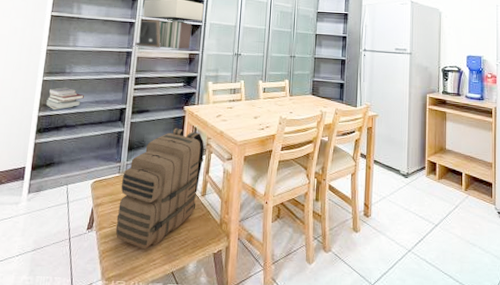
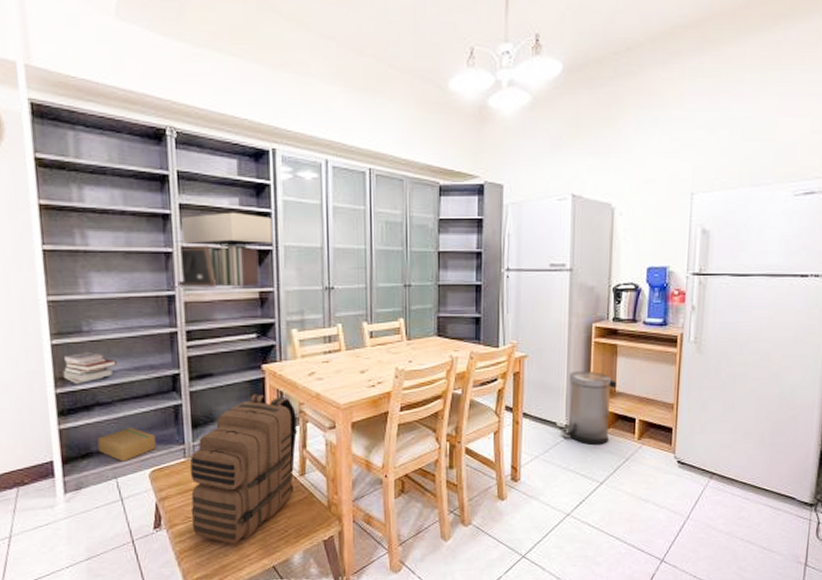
box: none [59,145,101,172] -> present [97,426,156,462]
pedal bin: none [403,130,446,193] -> present [561,370,616,446]

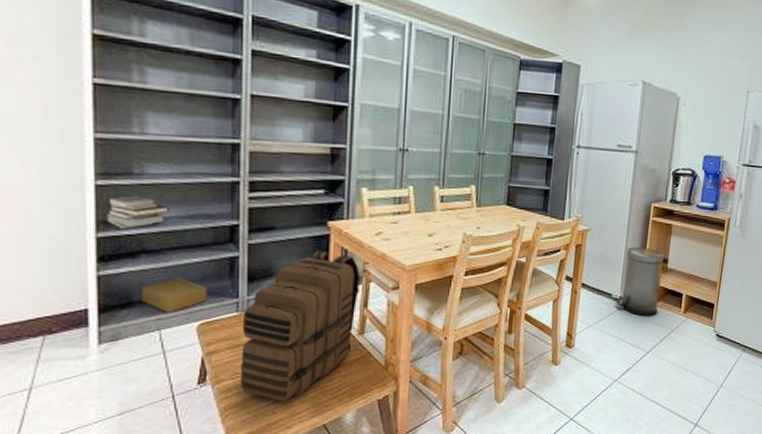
picture frame: present [177,245,216,288] -> none [244,93,285,139]
decorative box: present [181,212,272,245] -> none [253,63,349,101]
books: present [209,243,259,287] -> none [280,95,333,142]

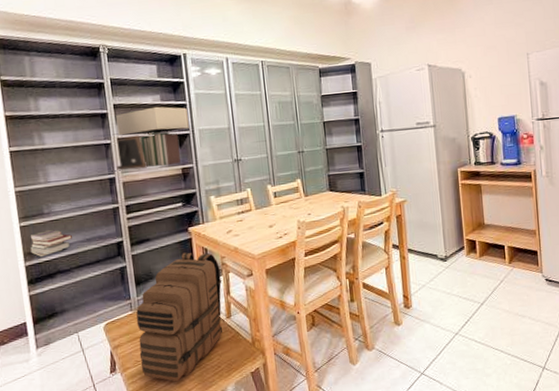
box: present [141,277,206,313] -> none [60,288,108,318]
picture frame: none [244,93,285,139] -> present [115,135,147,170]
decorative box: none [253,63,349,101] -> present [116,106,189,136]
books: none [280,95,333,142] -> present [139,131,181,168]
pedal bin: present [615,246,668,317] -> none [442,208,484,272]

